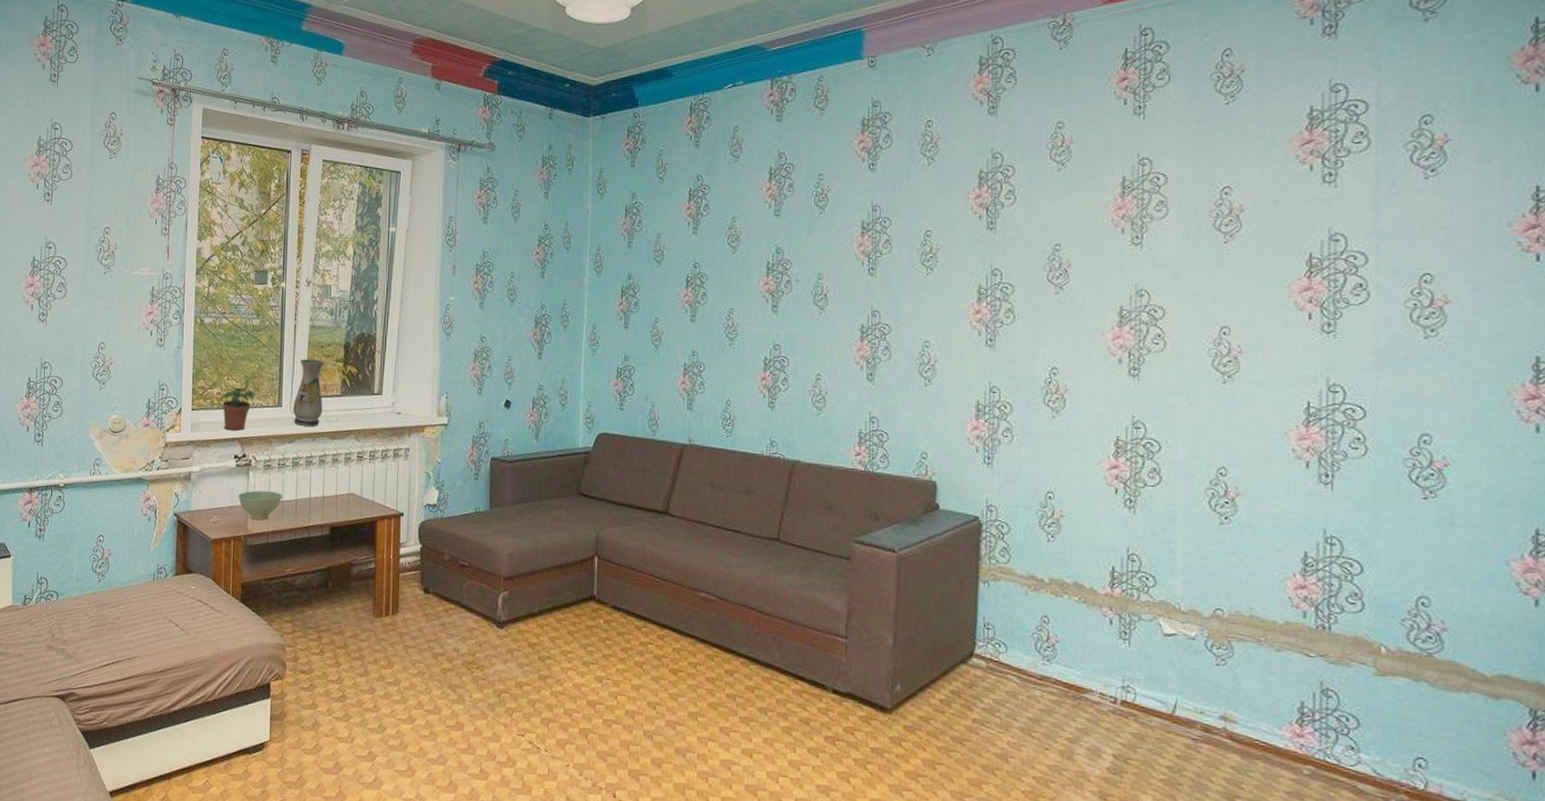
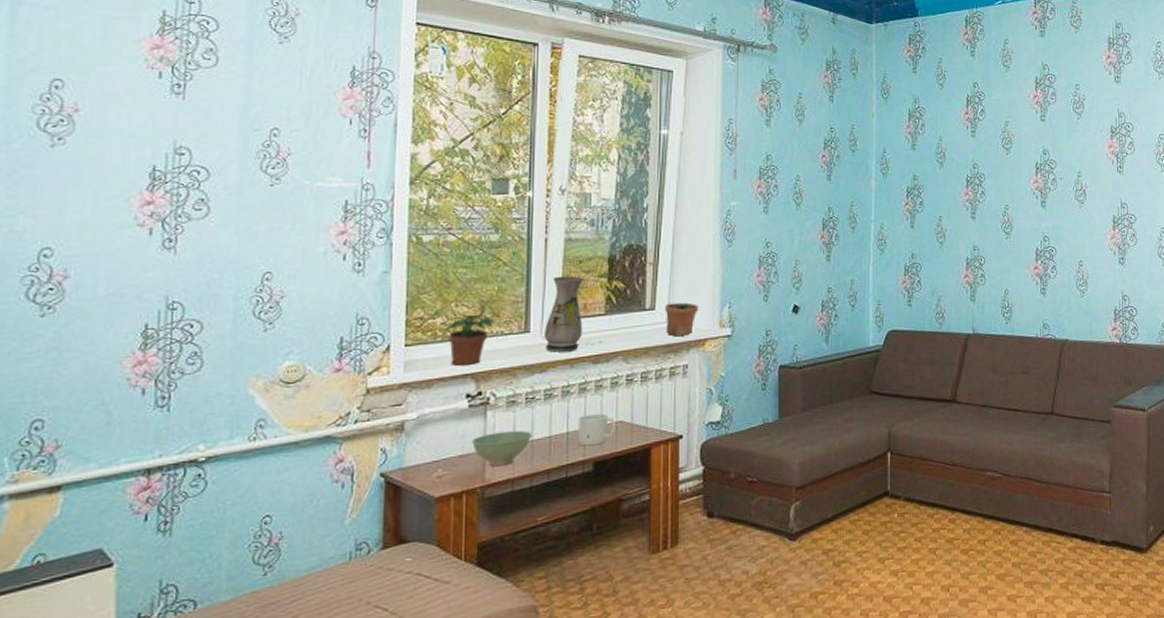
mug: none [317,483,349,513] -> present [577,413,617,446]
planter: none [390,389,420,422] -> present [664,302,699,337]

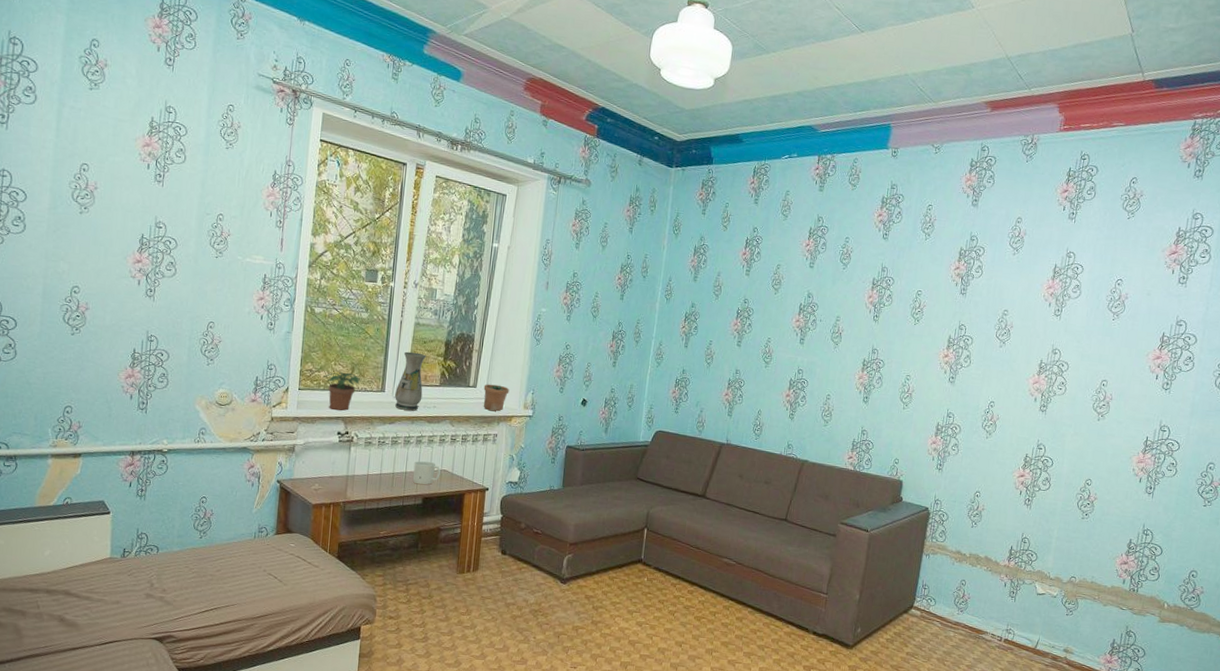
bowl: present [472,431,533,467] -> none [339,463,382,489]

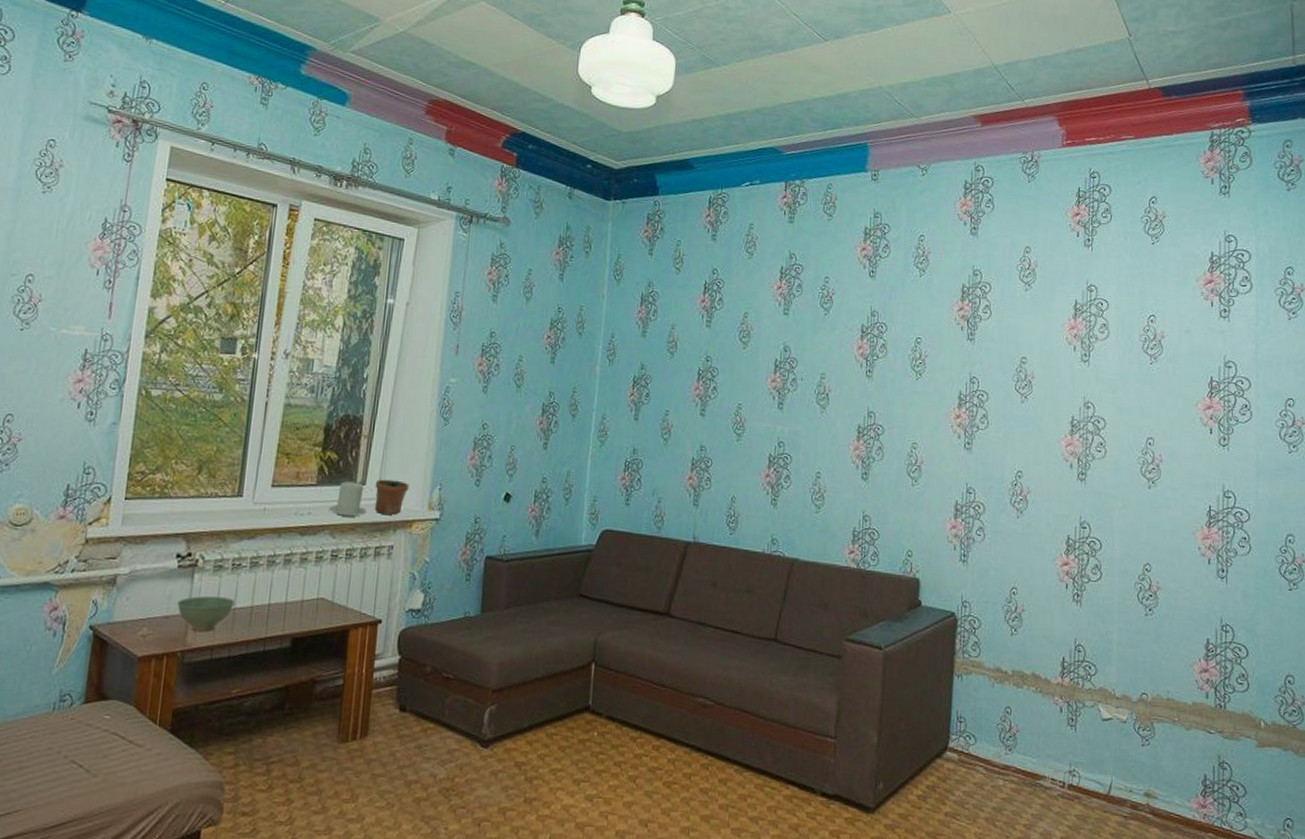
potted plant: present [322,371,361,411] -> none [158,472,211,526]
bowl: none [339,463,382,489] -> present [177,596,236,632]
vase: present [395,351,426,411] -> none [256,441,299,520]
mug: present [412,461,441,485] -> none [278,587,318,621]
candle: none [449,384,477,411] -> present [329,481,367,517]

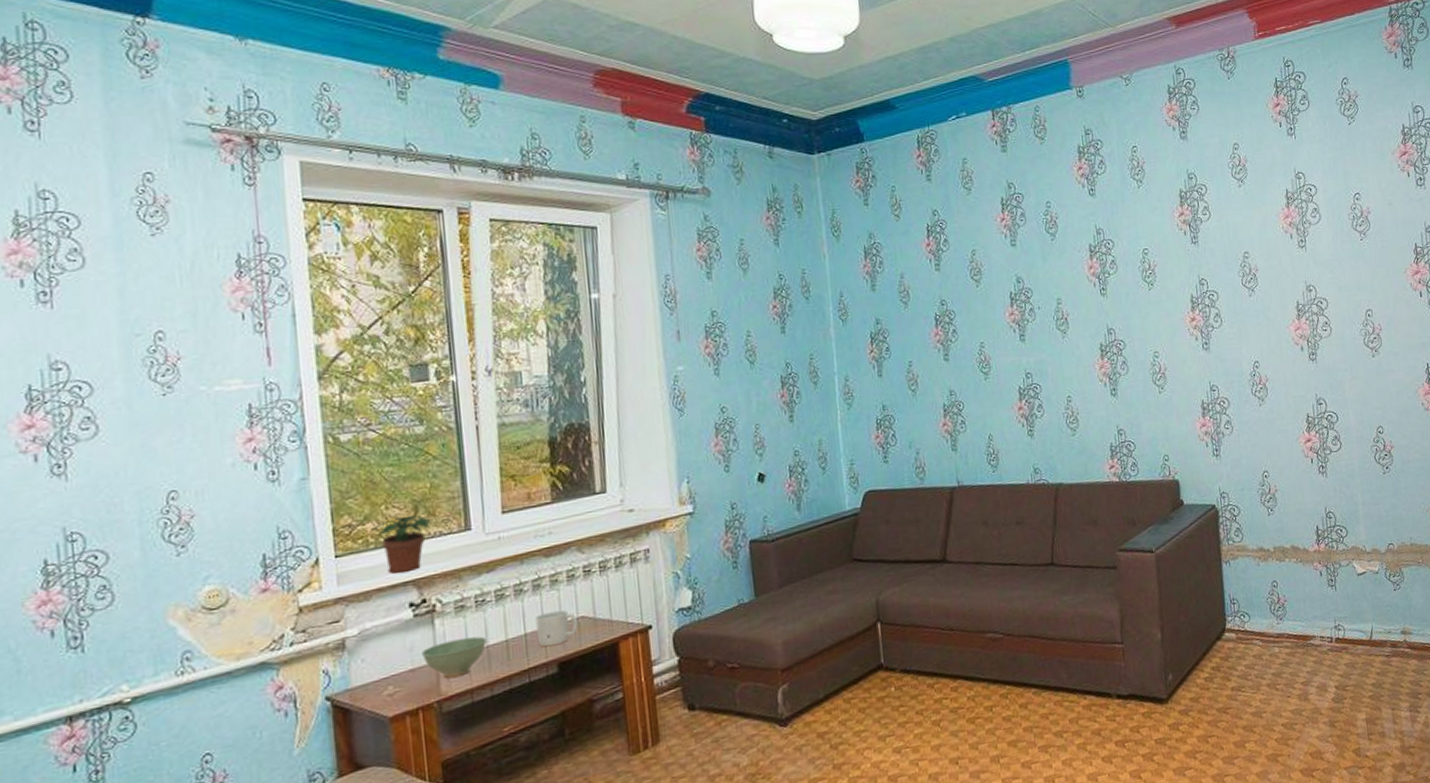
potted plant: none [158,472,211,526] -> present [370,514,431,574]
mug: none [278,587,318,621] -> present [535,610,579,647]
candle: present [329,481,367,517] -> none [571,491,613,530]
planter: present [374,479,409,516] -> none [616,481,655,520]

